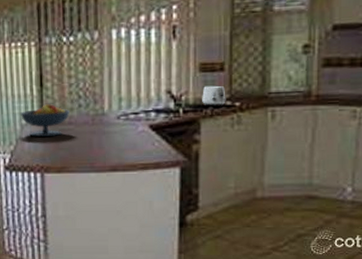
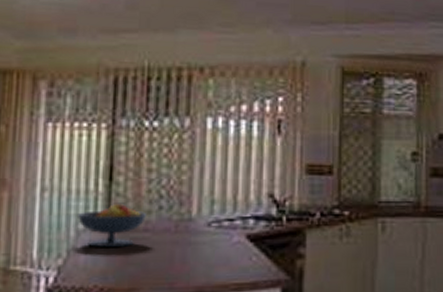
toaster: present [202,85,226,107] -> none [308,191,335,216]

